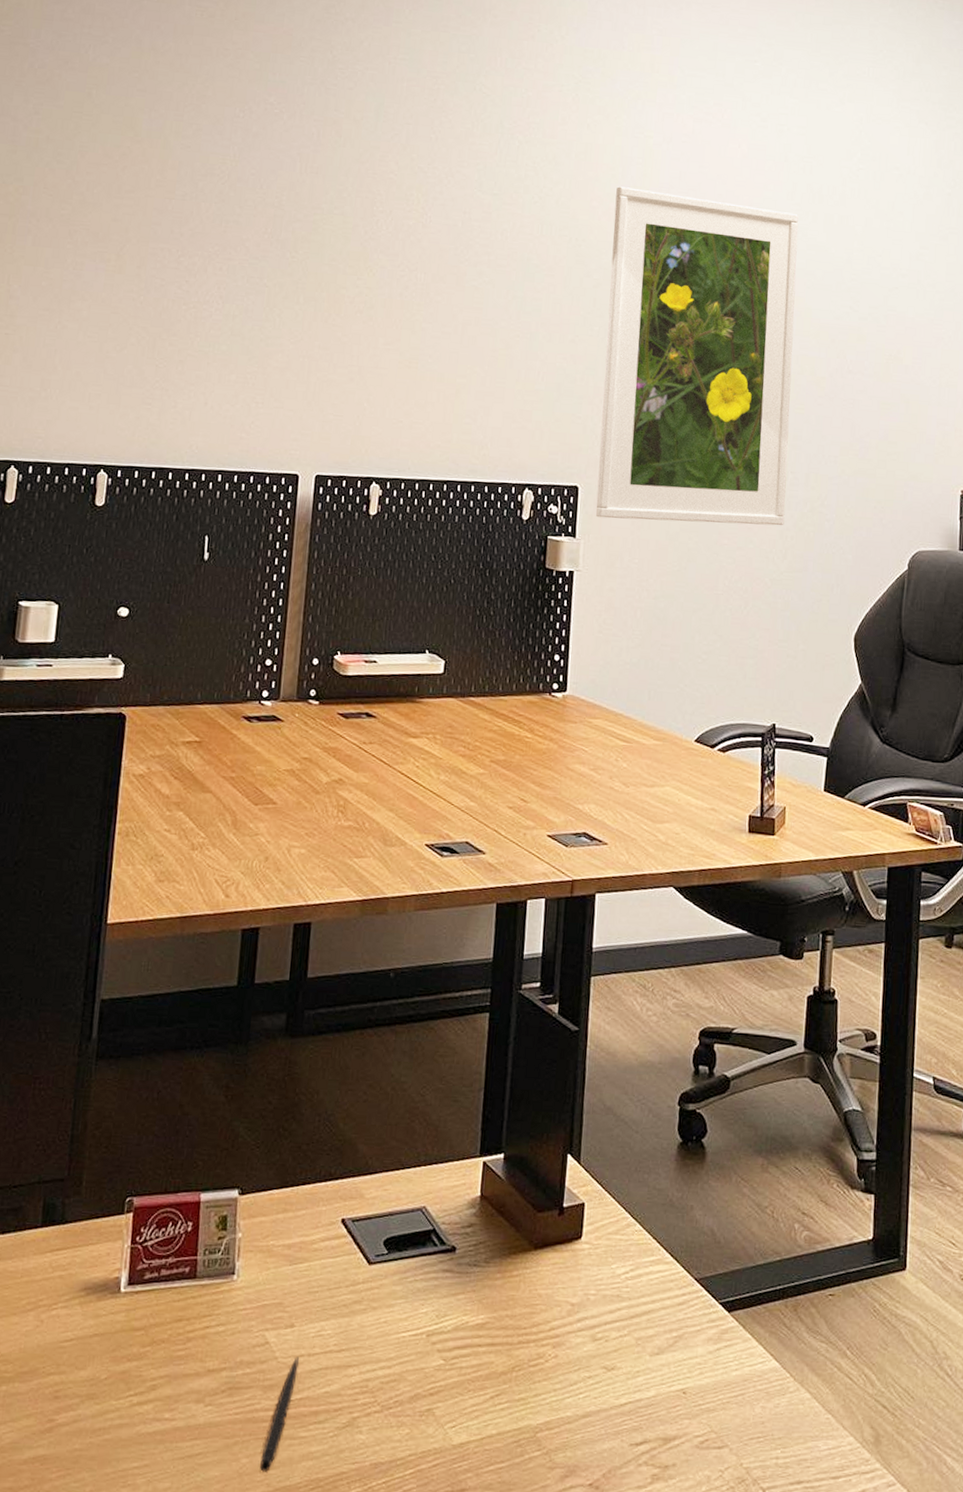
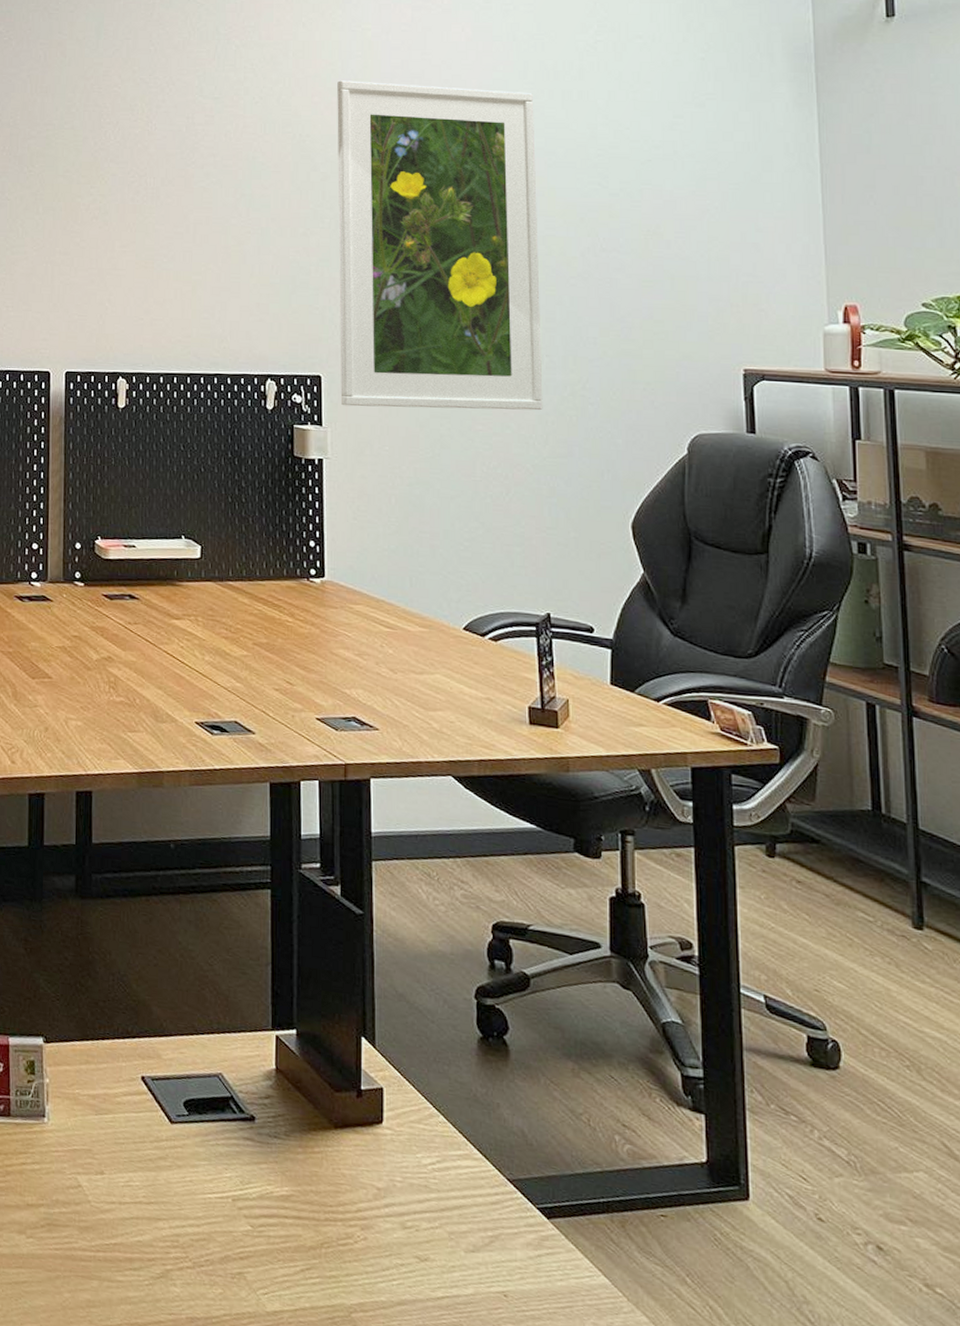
pen: present [260,1356,299,1472] -> none [82,1203,111,1309]

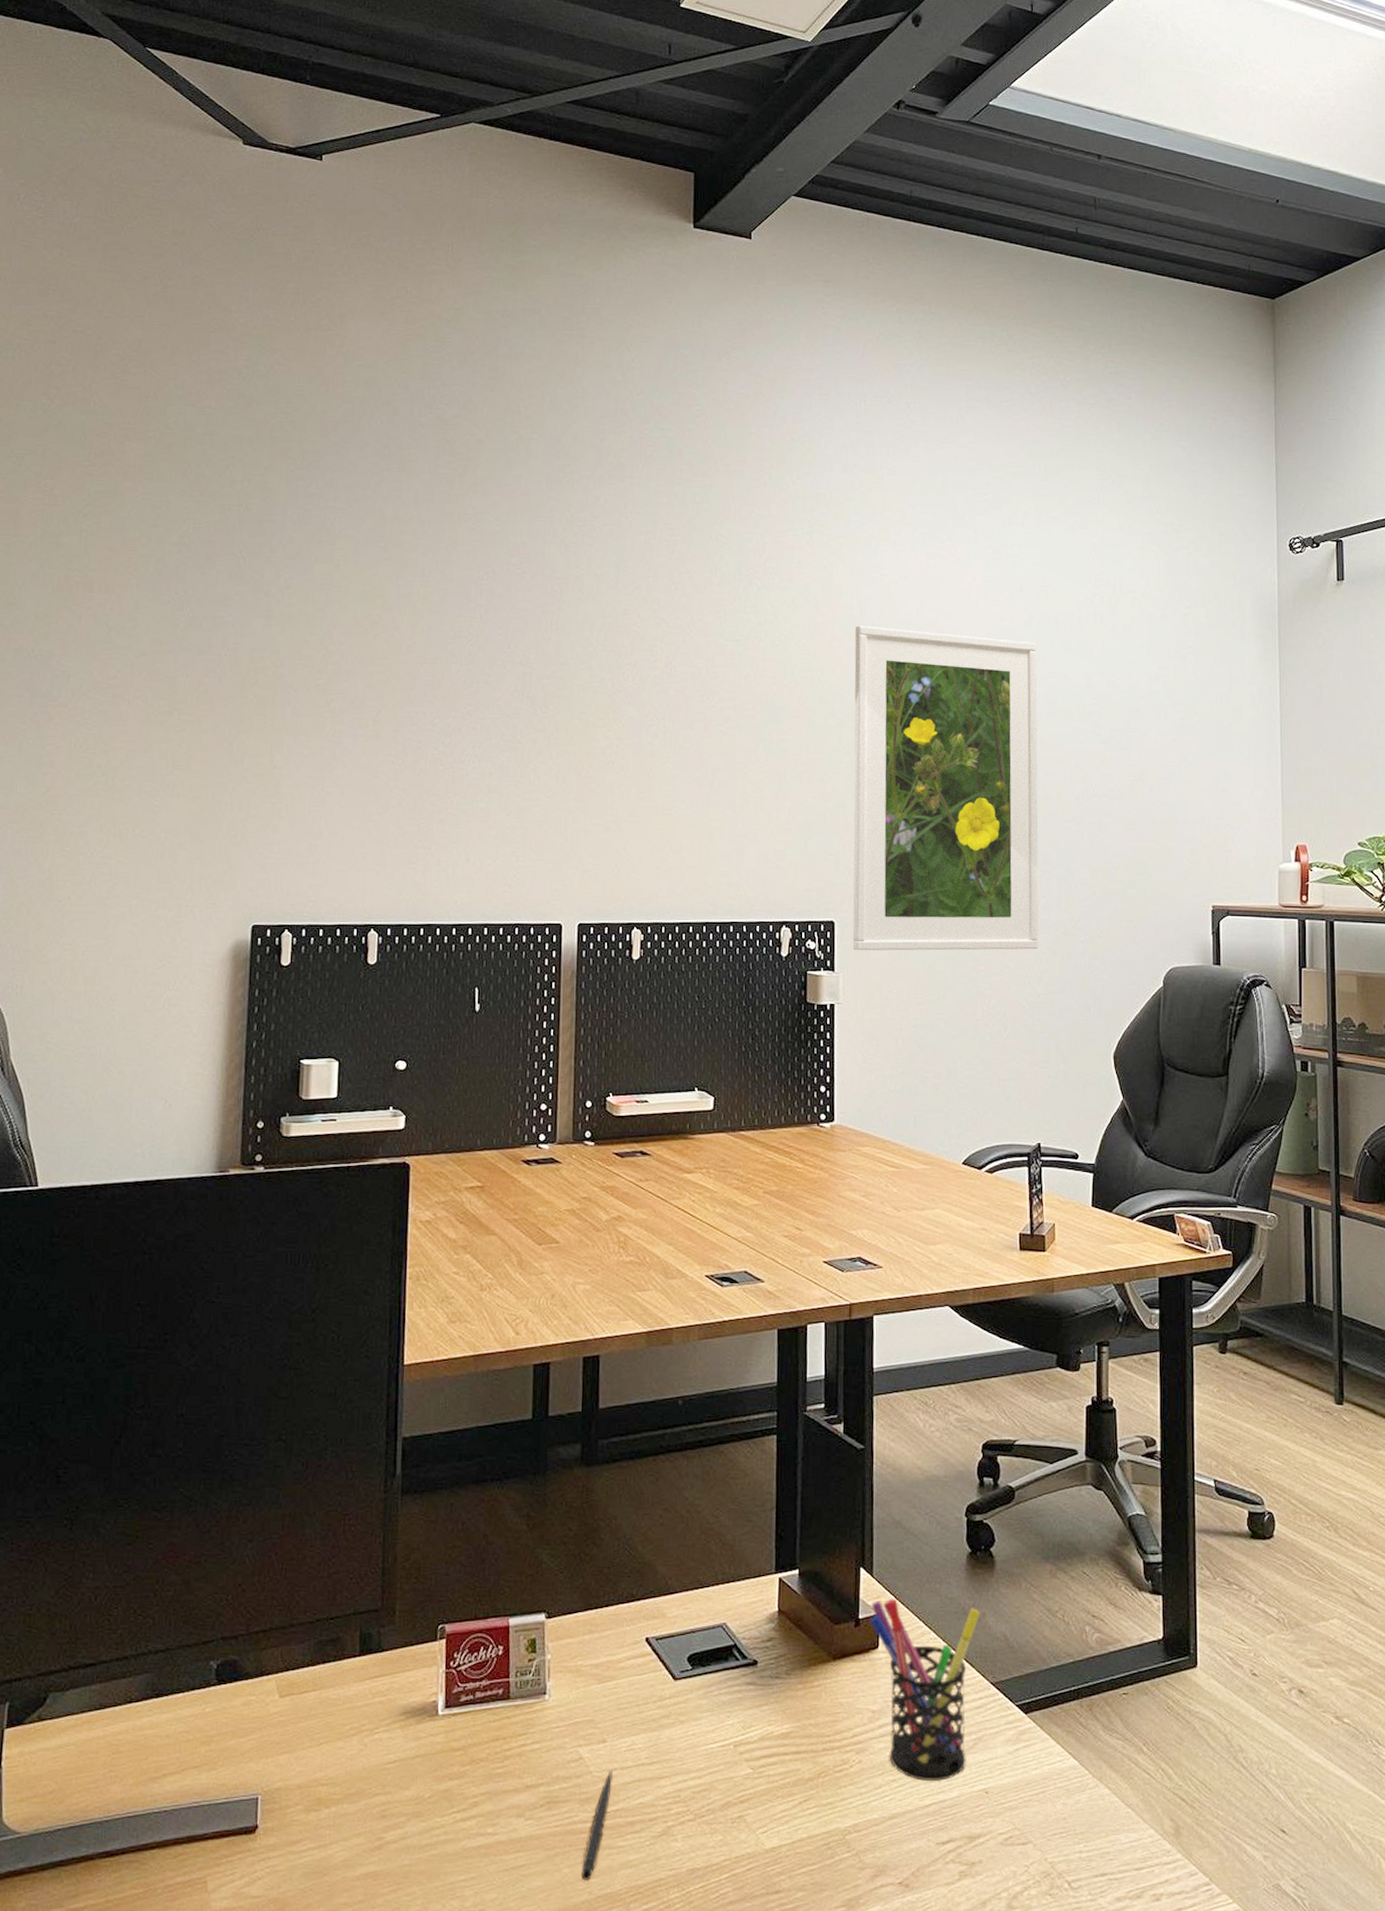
pen: none [82,1203,111,1309] -> present [581,1770,612,1881]
pen holder: none [372,1073,494,1275] -> present [869,1598,980,1782]

